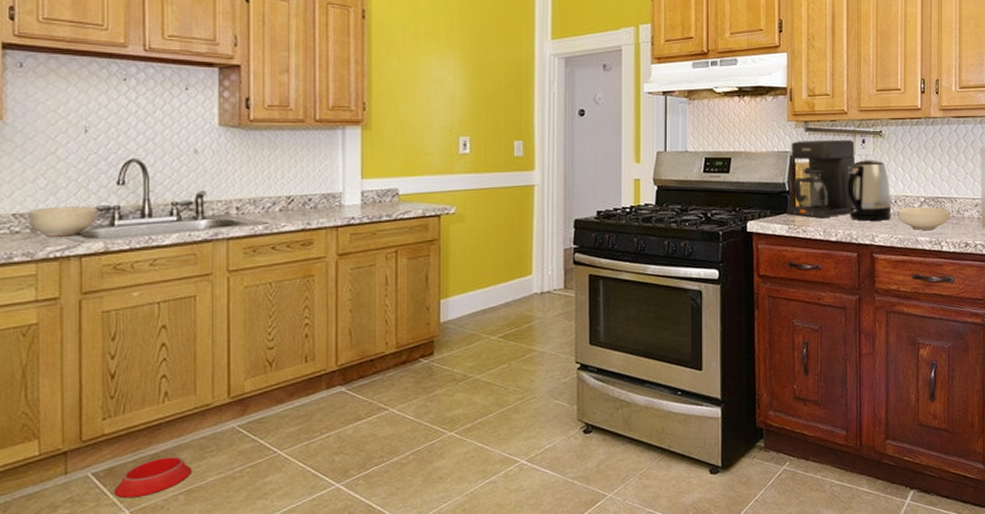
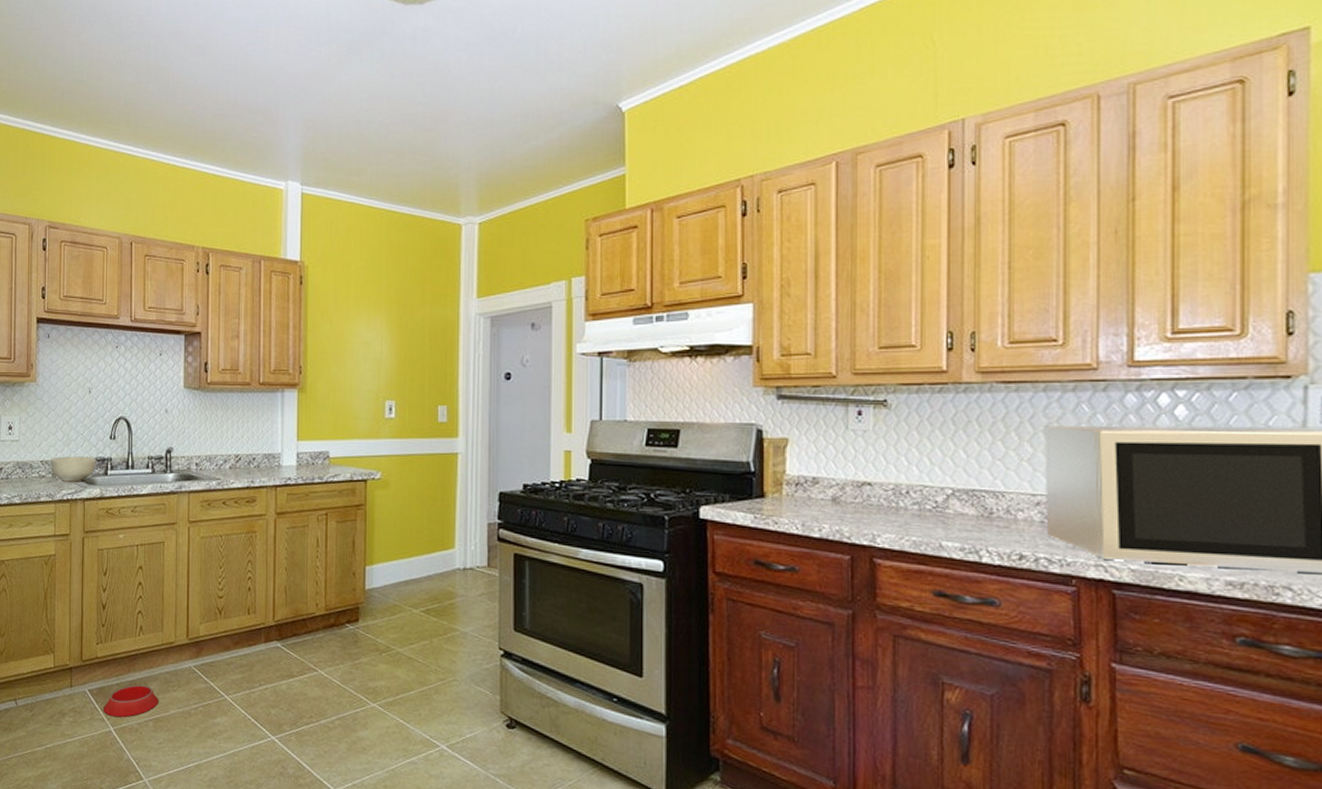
coffee maker: present [786,140,855,219] -> none [751,410,847,509]
kettle: present [847,160,892,221] -> none [835,437,901,516]
bowl: present [896,206,951,230] -> none [908,500,996,533]

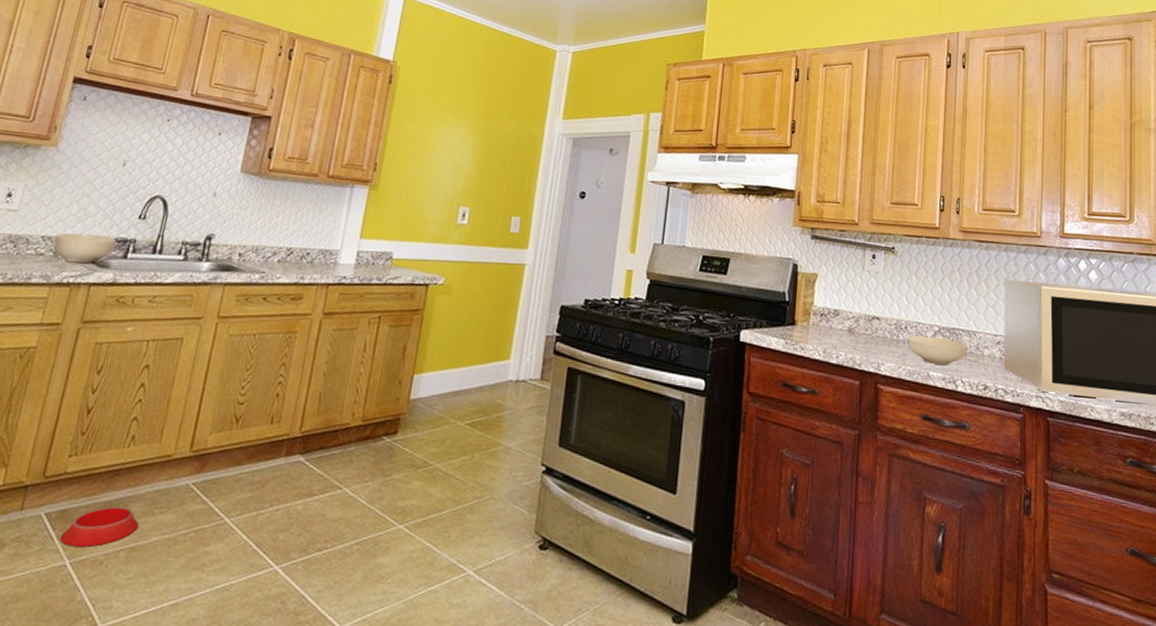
bowl: none [908,500,996,533] -> present [906,335,969,365]

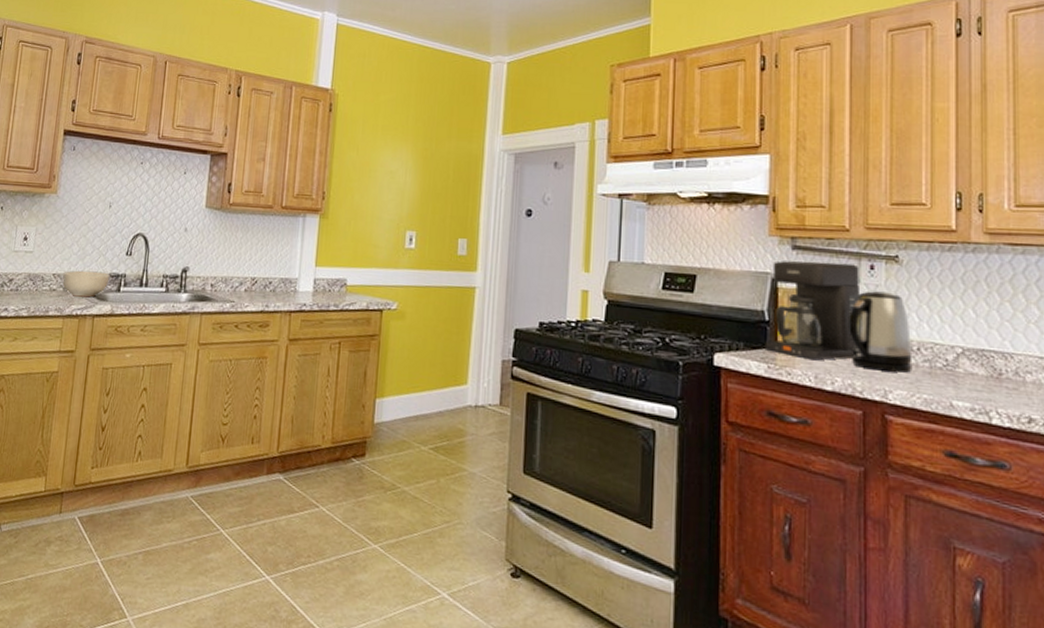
pet bowl: present [60,506,140,548] -> none [91,513,152,549]
coffee maker: none [784,248,864,337] -> present [765,261,859,361]
kettle: none [852,277,901,348] -> present [848,291,913,373]
bowl: present [906,335,969,365] -> none [919,358,1005,393]

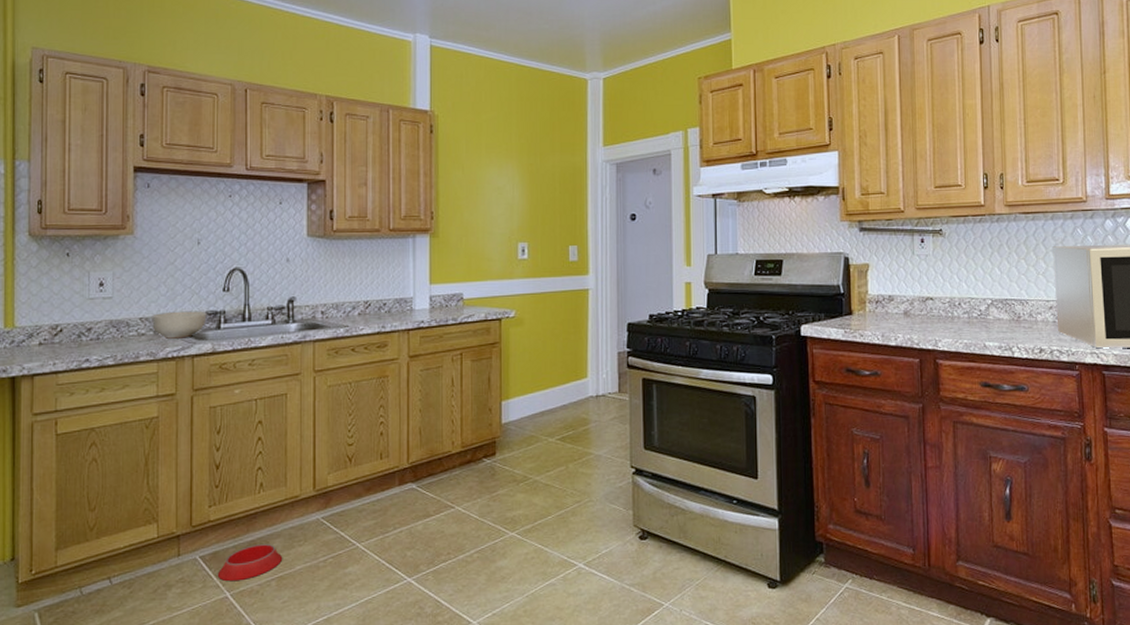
pet bowl: none [91,513,152,549] -> present [217,544,283,582]
coffee maker: present [765,261,859,361] -> none [841,239,913,322]
kettle: present [848,291,913,373] -> none [905,260,956,325]

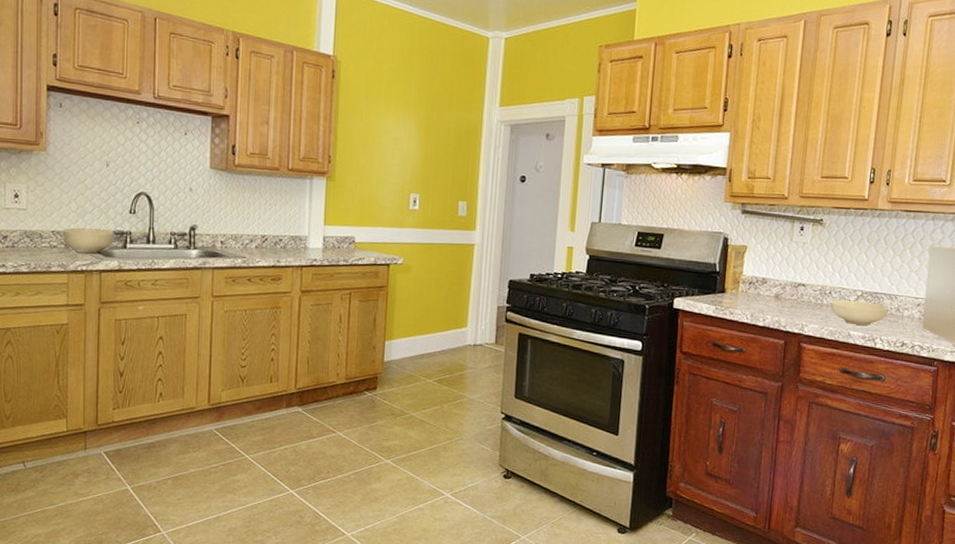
pet bowl: present [217,544,283,582] -> none [119,446,179,477]
bowl: none [960,309,1023,335] -> present [829,299,890,325]

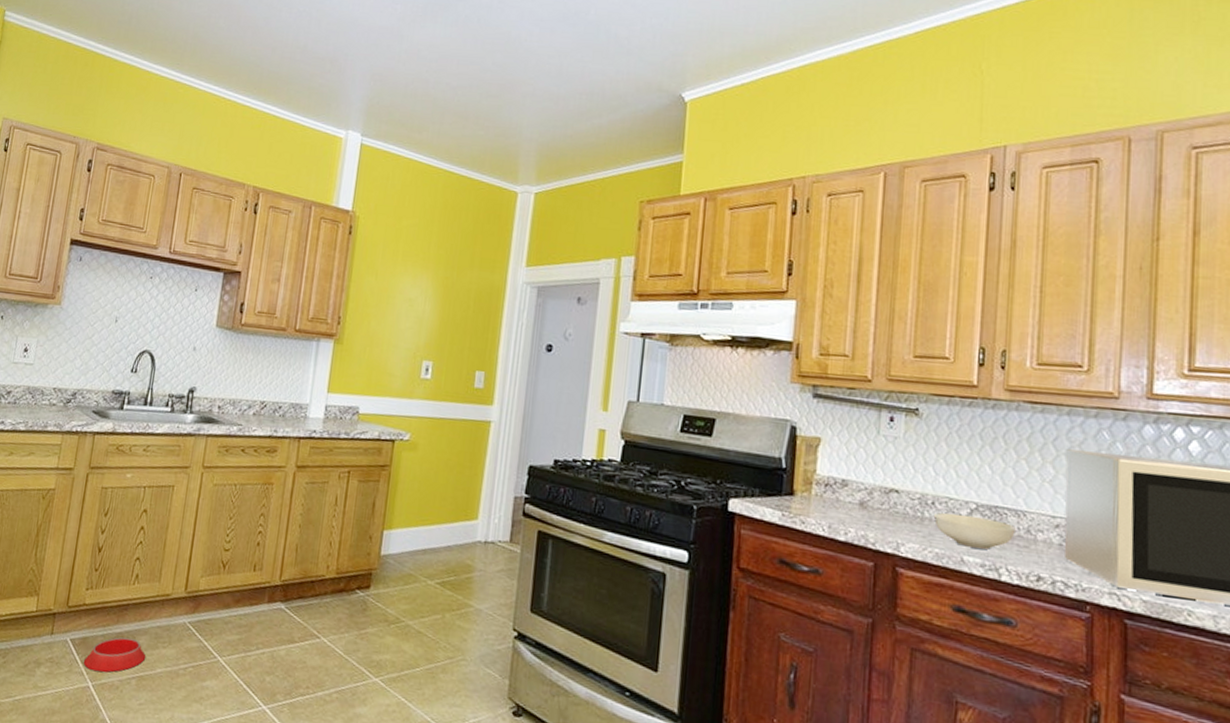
bowl: present [62,228,114,254] -> none [63,385,114,414]
pet bowl: none [119,446,179,477] -> present [83,637,146,673]

